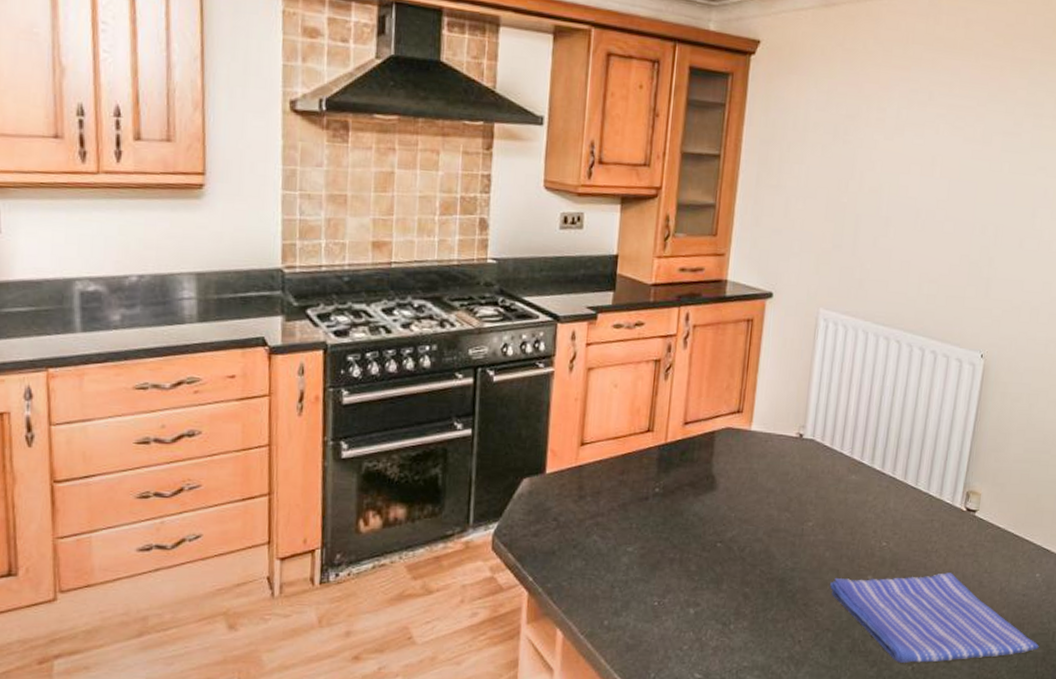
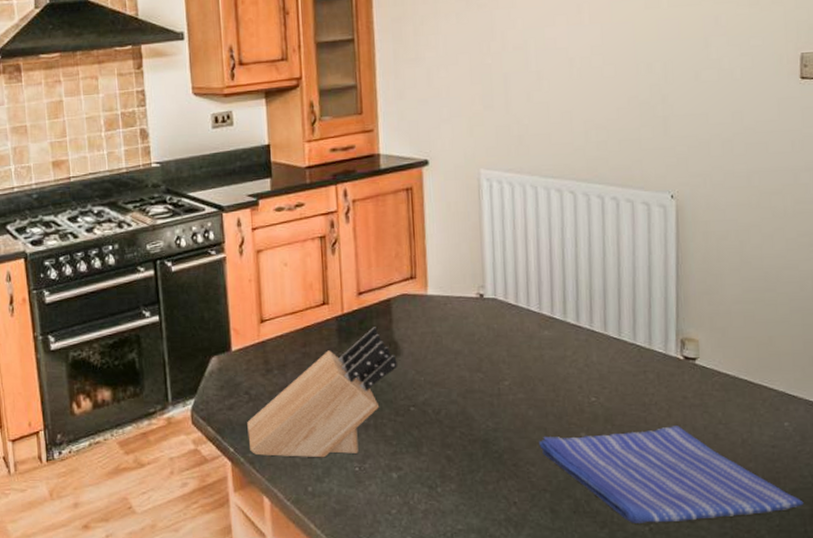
knife block: none [549,459,712,591] -> present [247,327,397,458]

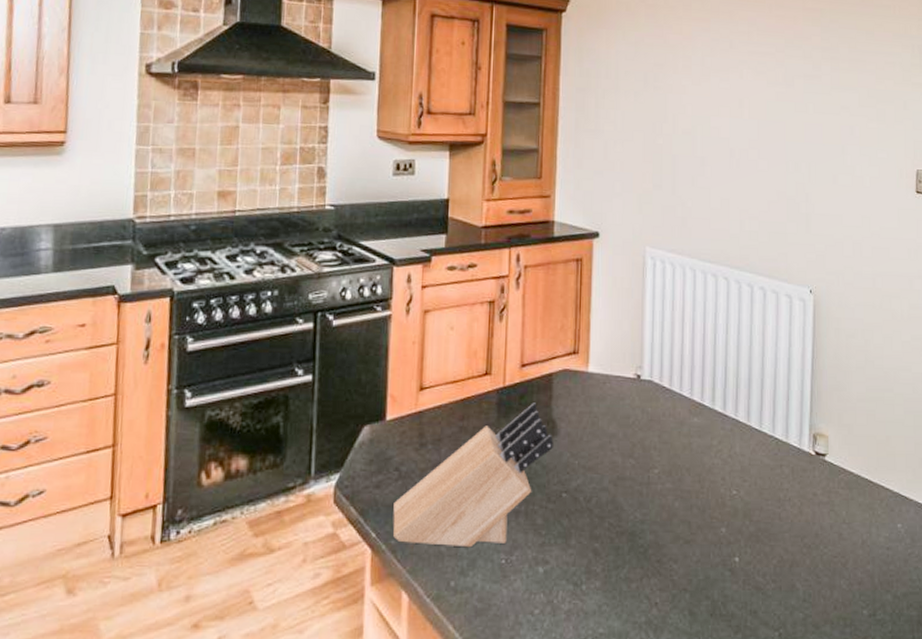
dish towel: present [539,426,804,523] -> none [683,524,912,628]

